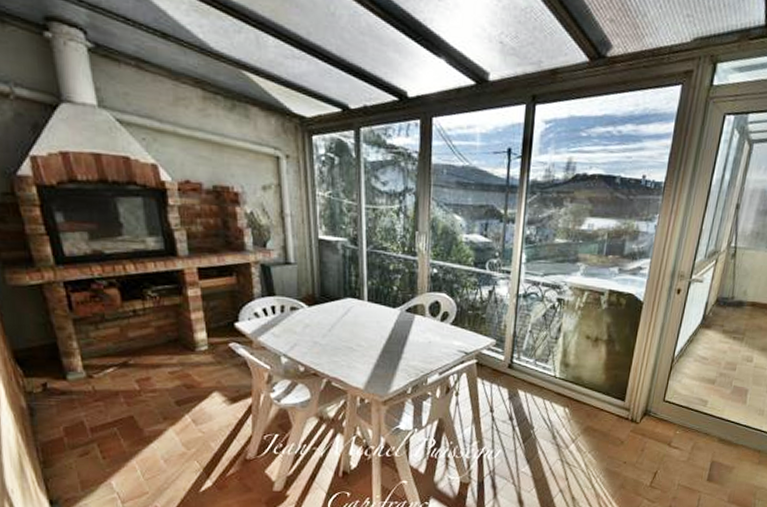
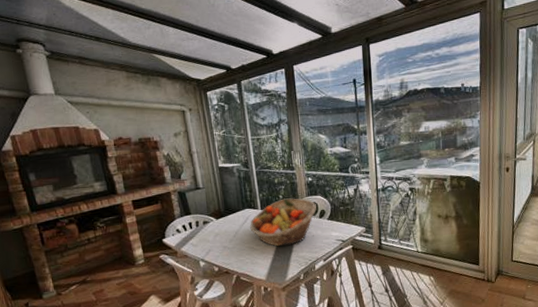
fruit basket: none [350,291,439,351] -> present [249,198,317,247]

